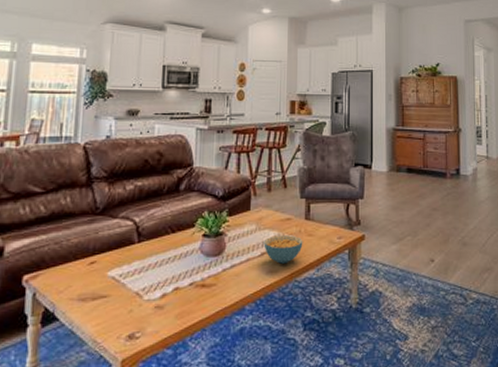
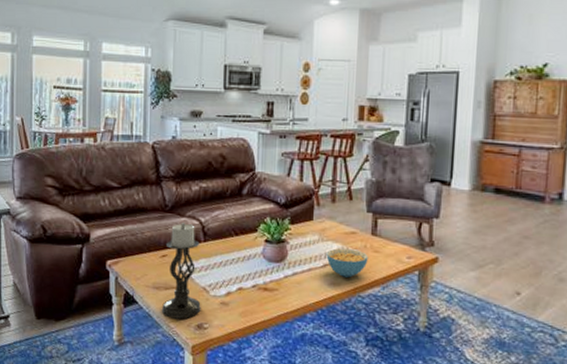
candle holder: none [88,225,134,332] -> present [162,222,201,319]

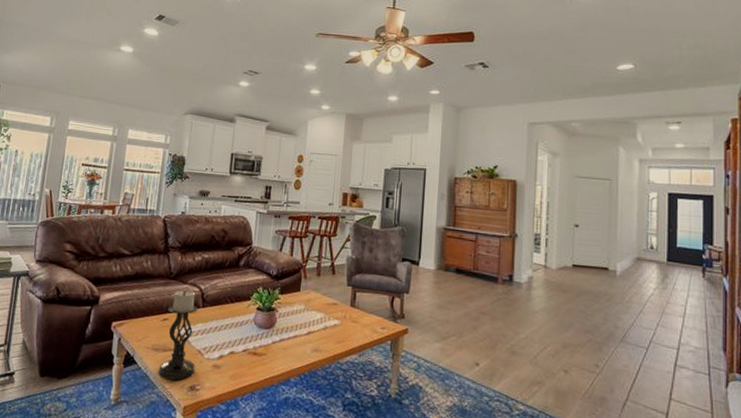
cereal bowl: present [326,248,369,278] -> none [310,317,348,345]

